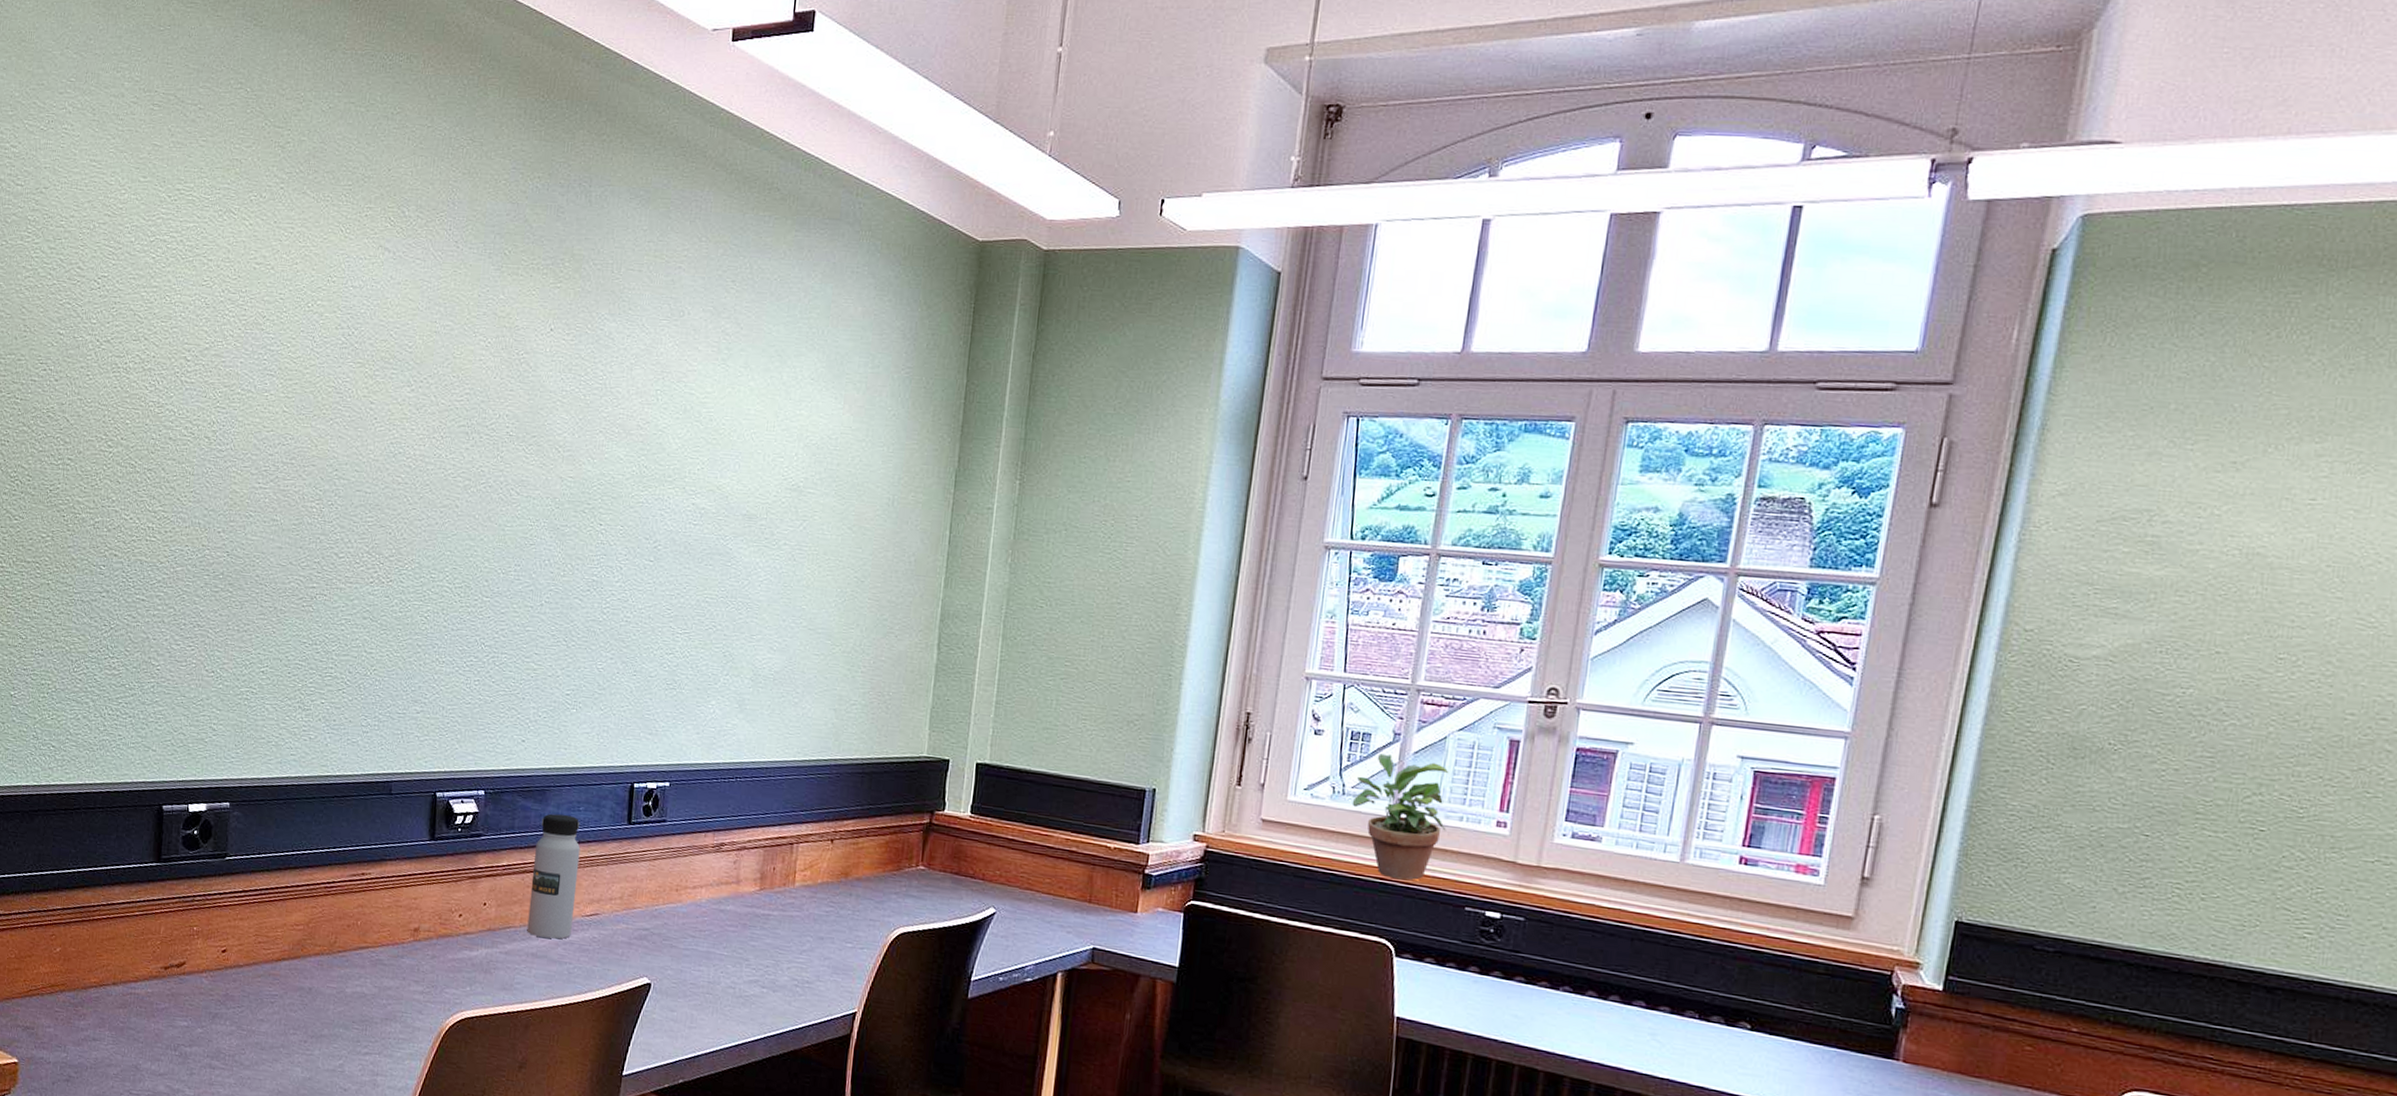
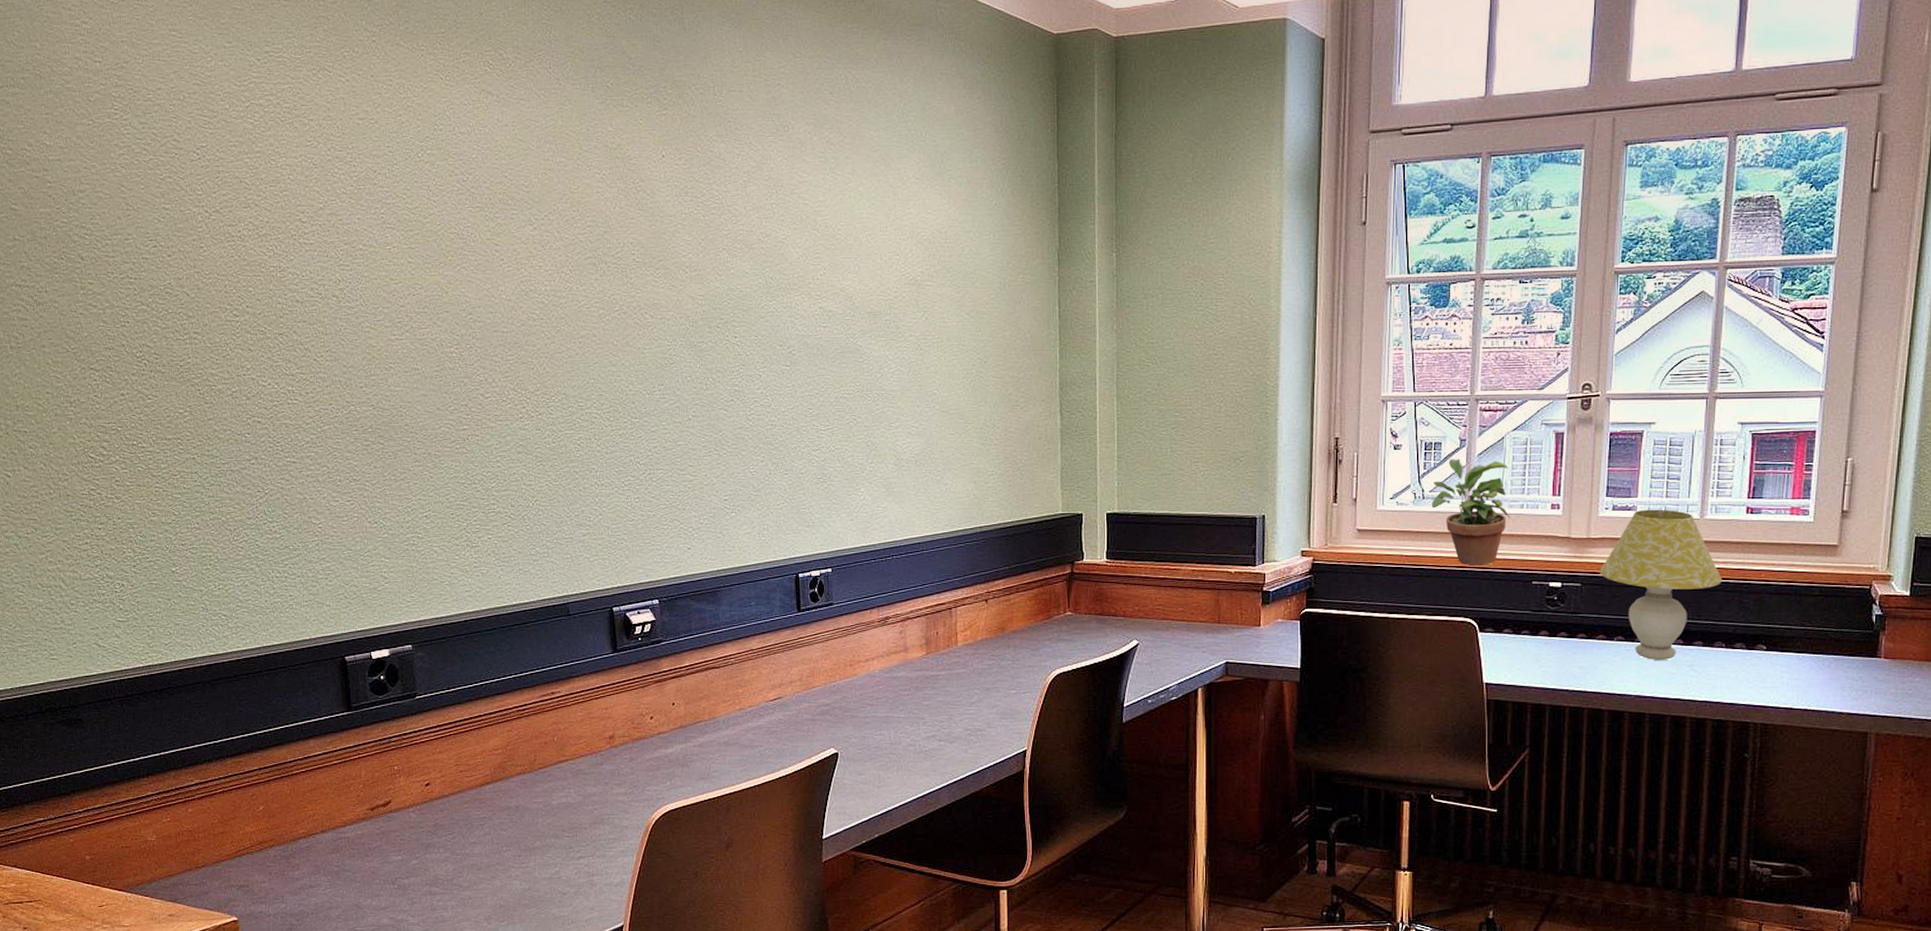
water bottle: present [527,813,581,939] -> none [714,612,758,726]
table lamp: none [1549,842,1702,1023] -> present [1600,509,1722,661]

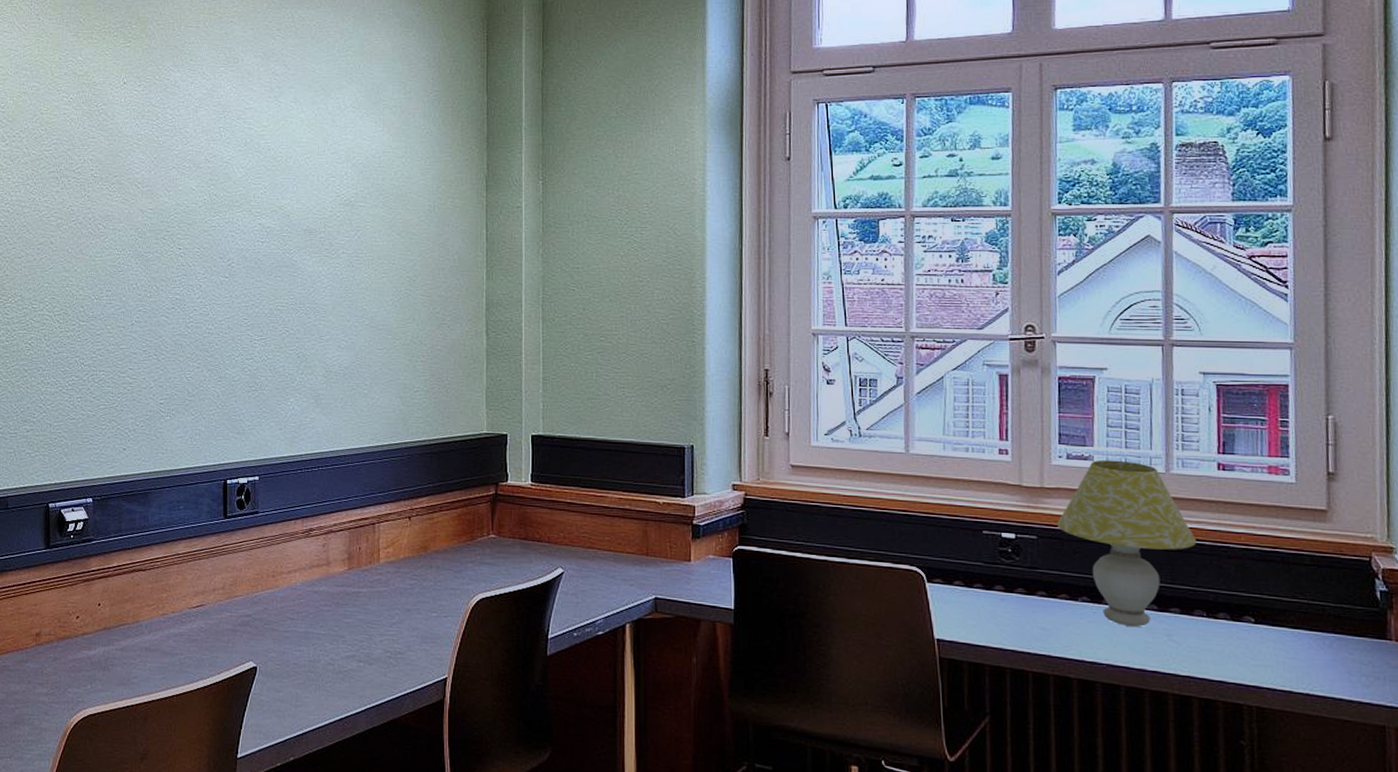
potted plant: present [1431,459,1511,566] -> none [868,397,955,511]

